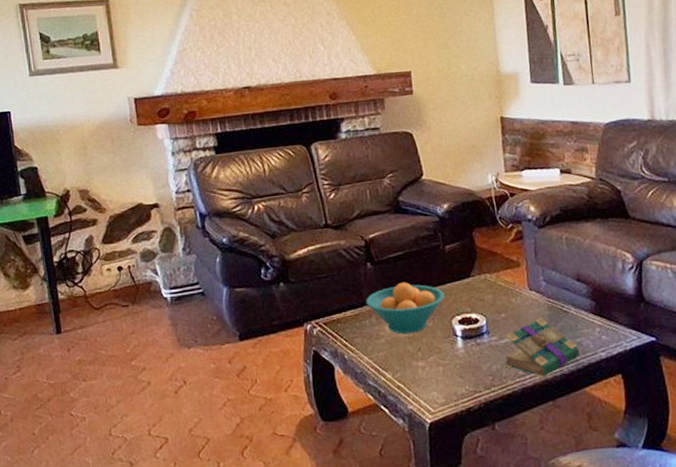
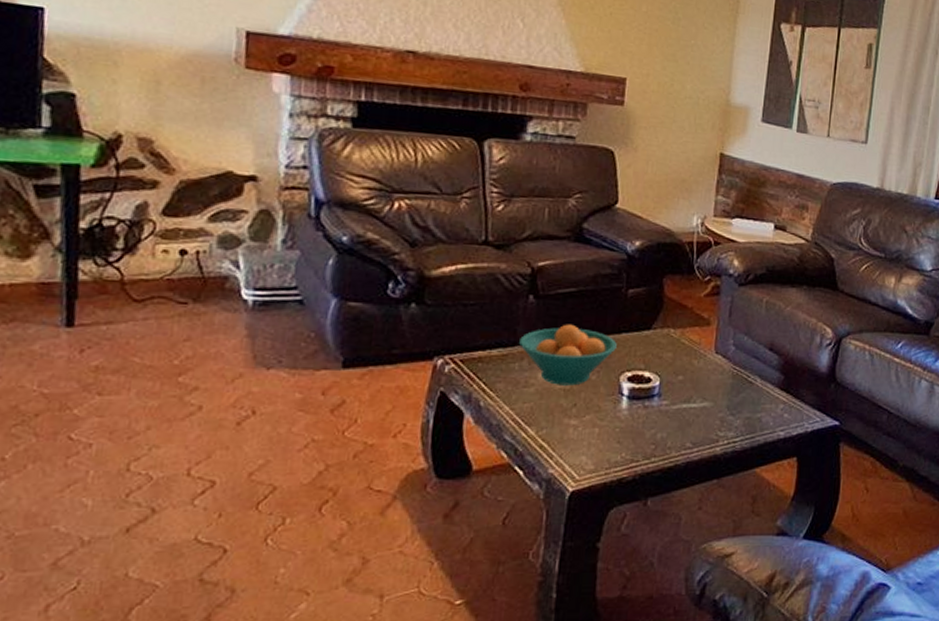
book: present [504,317,579,378] -> none [671,385,757,453]

